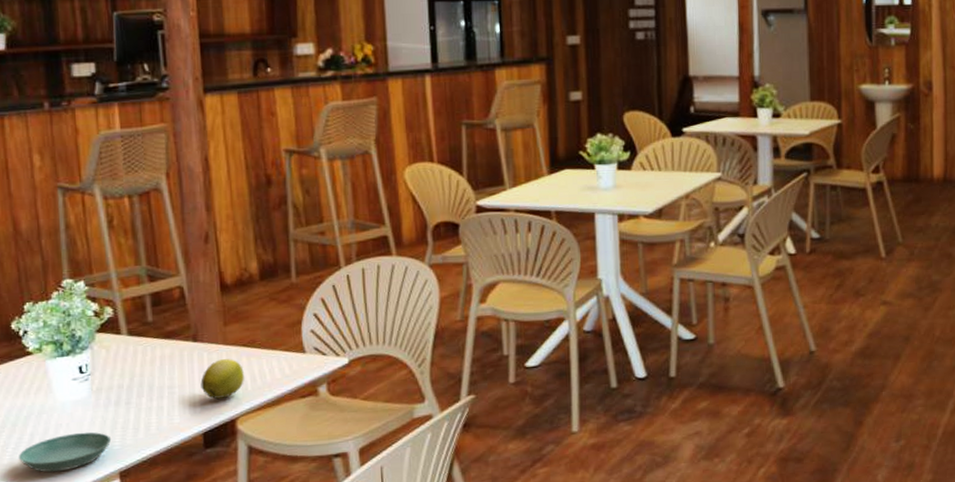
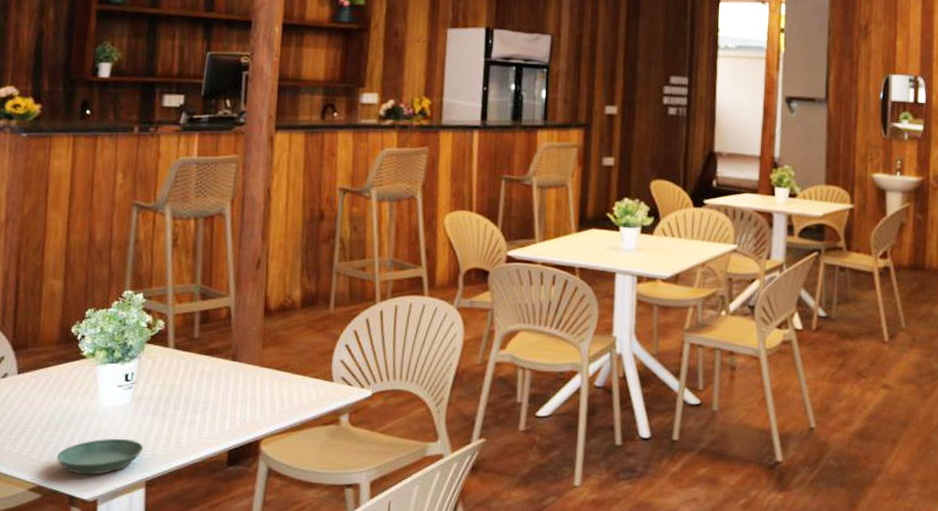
apple: present [200,359,244,399] -> none [233,380,274,418]

